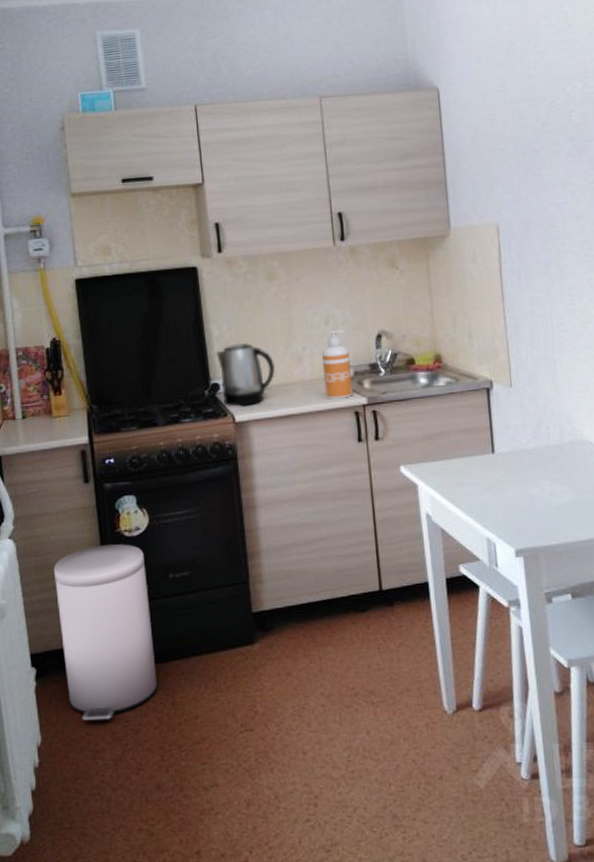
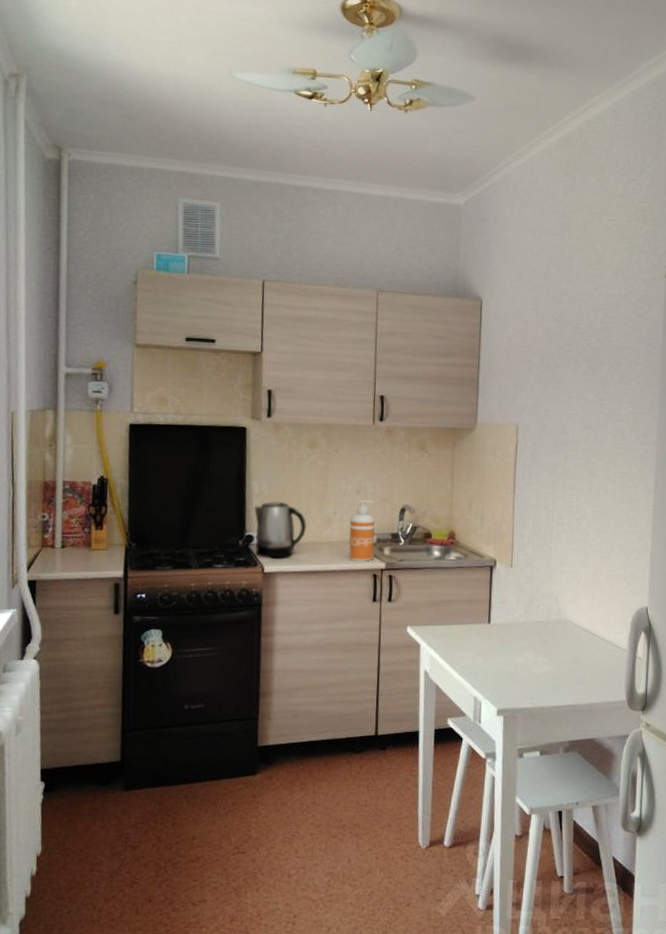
pedal bin: present [53,544,158,722] -> none [73,673,163,836]

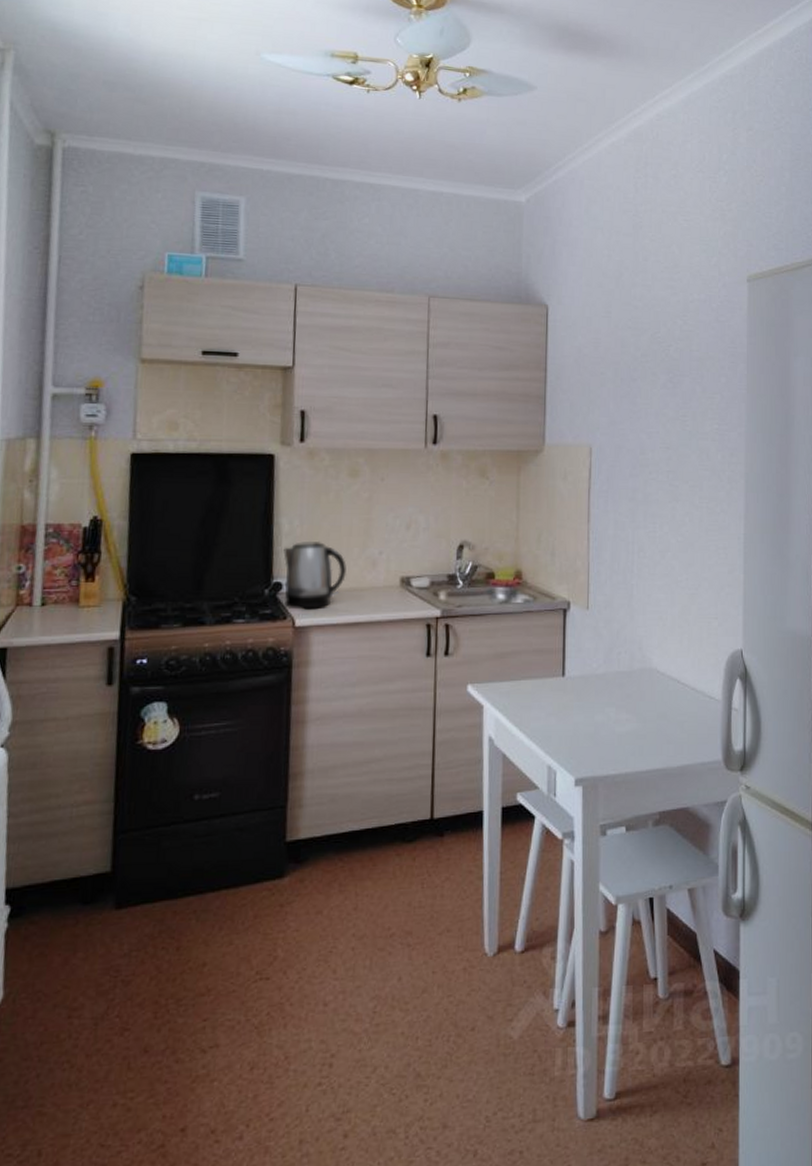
soap dispenser: present [349,499,375,562] -> none [397,535,429,609]

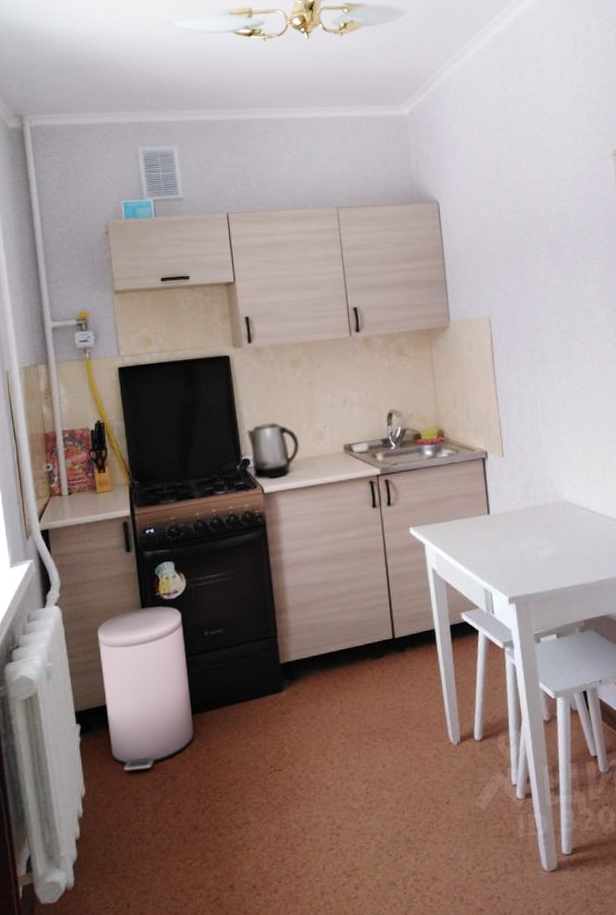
pedal bin: none [47,758,168,972] -> present [97,606,194,772]

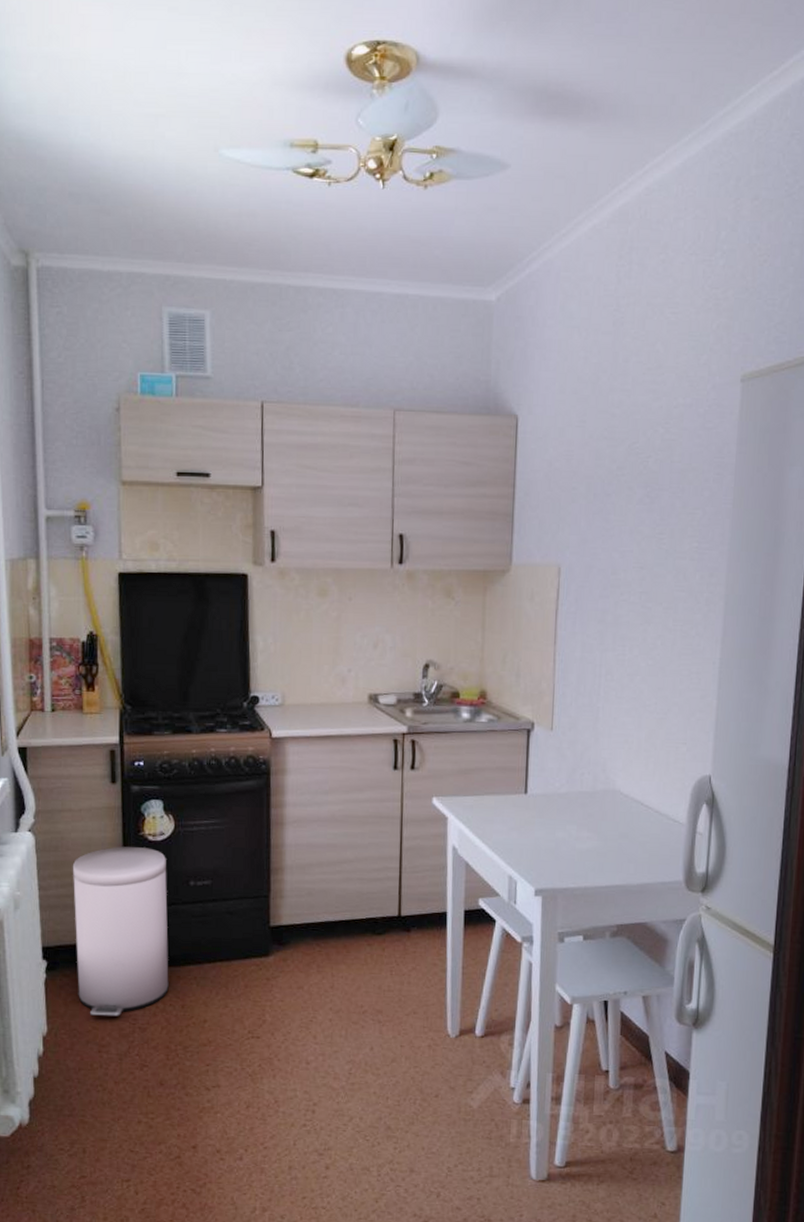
kettle: present [247,422,299,479] -> none [259,657,318,722]

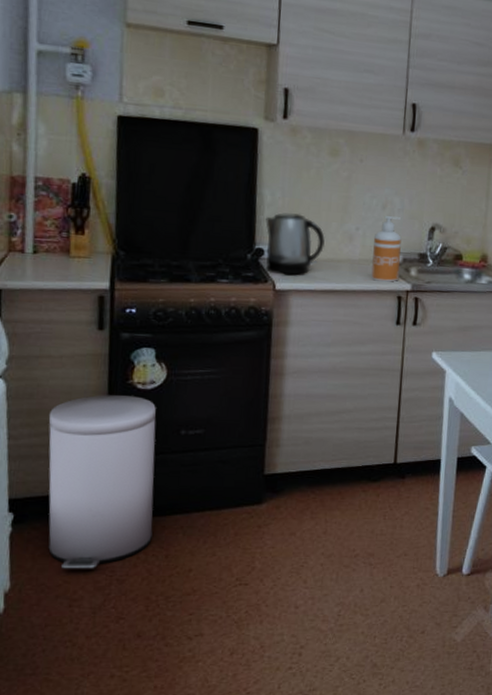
kettle: none [259,657,318,722] -> present [266,212,325,275]
soap dispenser: none [366,654,395,725] -> present [371,215,401,282]

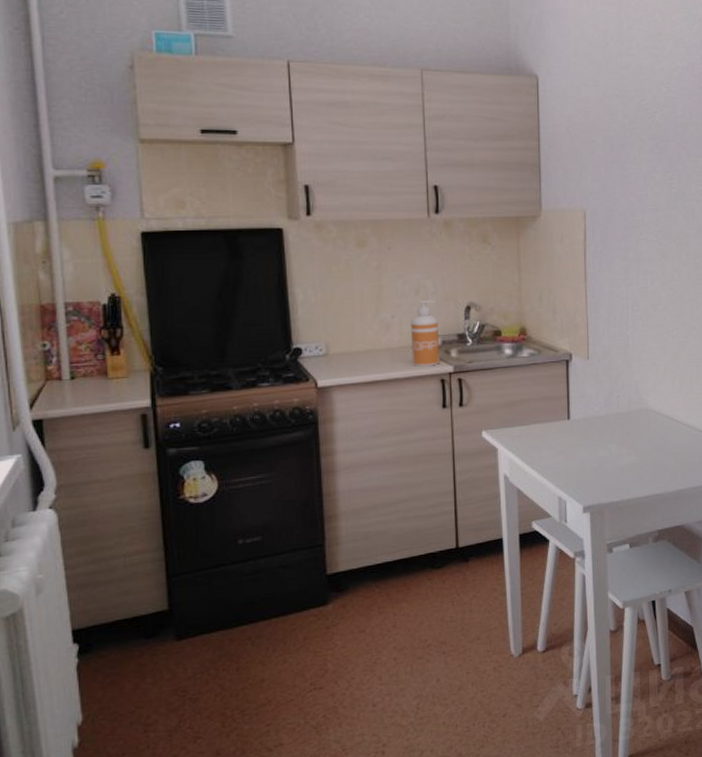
pedal bin: present [48,395,156,570] -> none [103,511,221,696]
kettle: present [266,212,325,275] -> none [300,308,362,372]

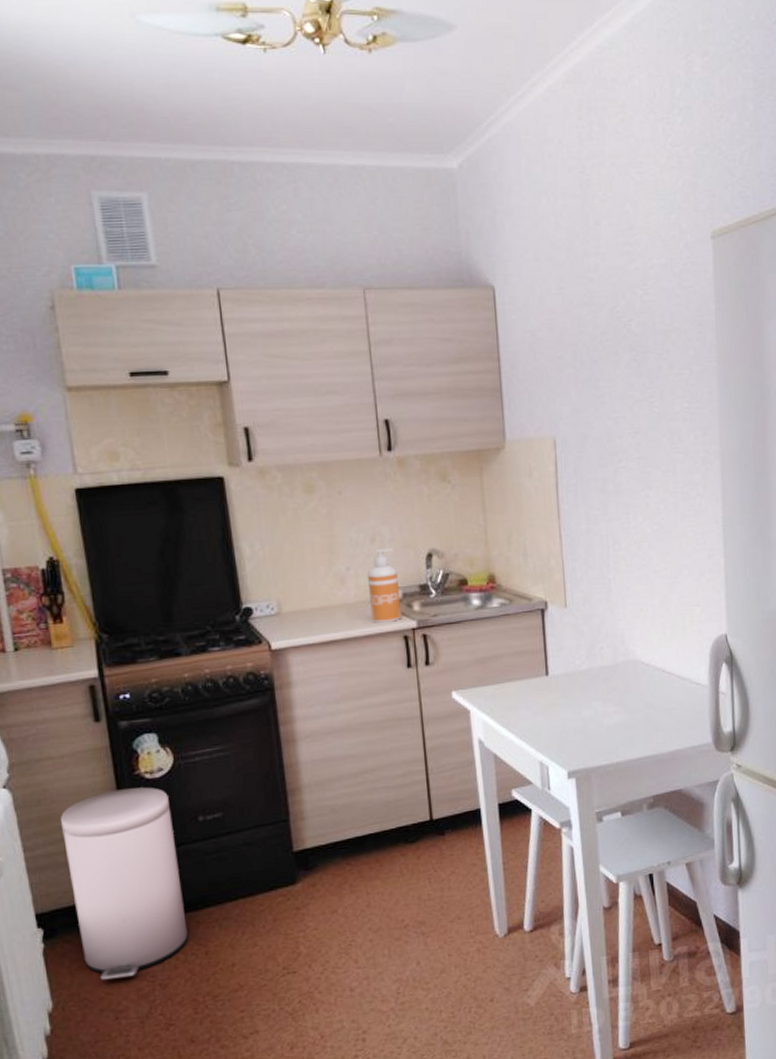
pedal bin: none [103,511,221,696] -> present [60,787,188,982]

